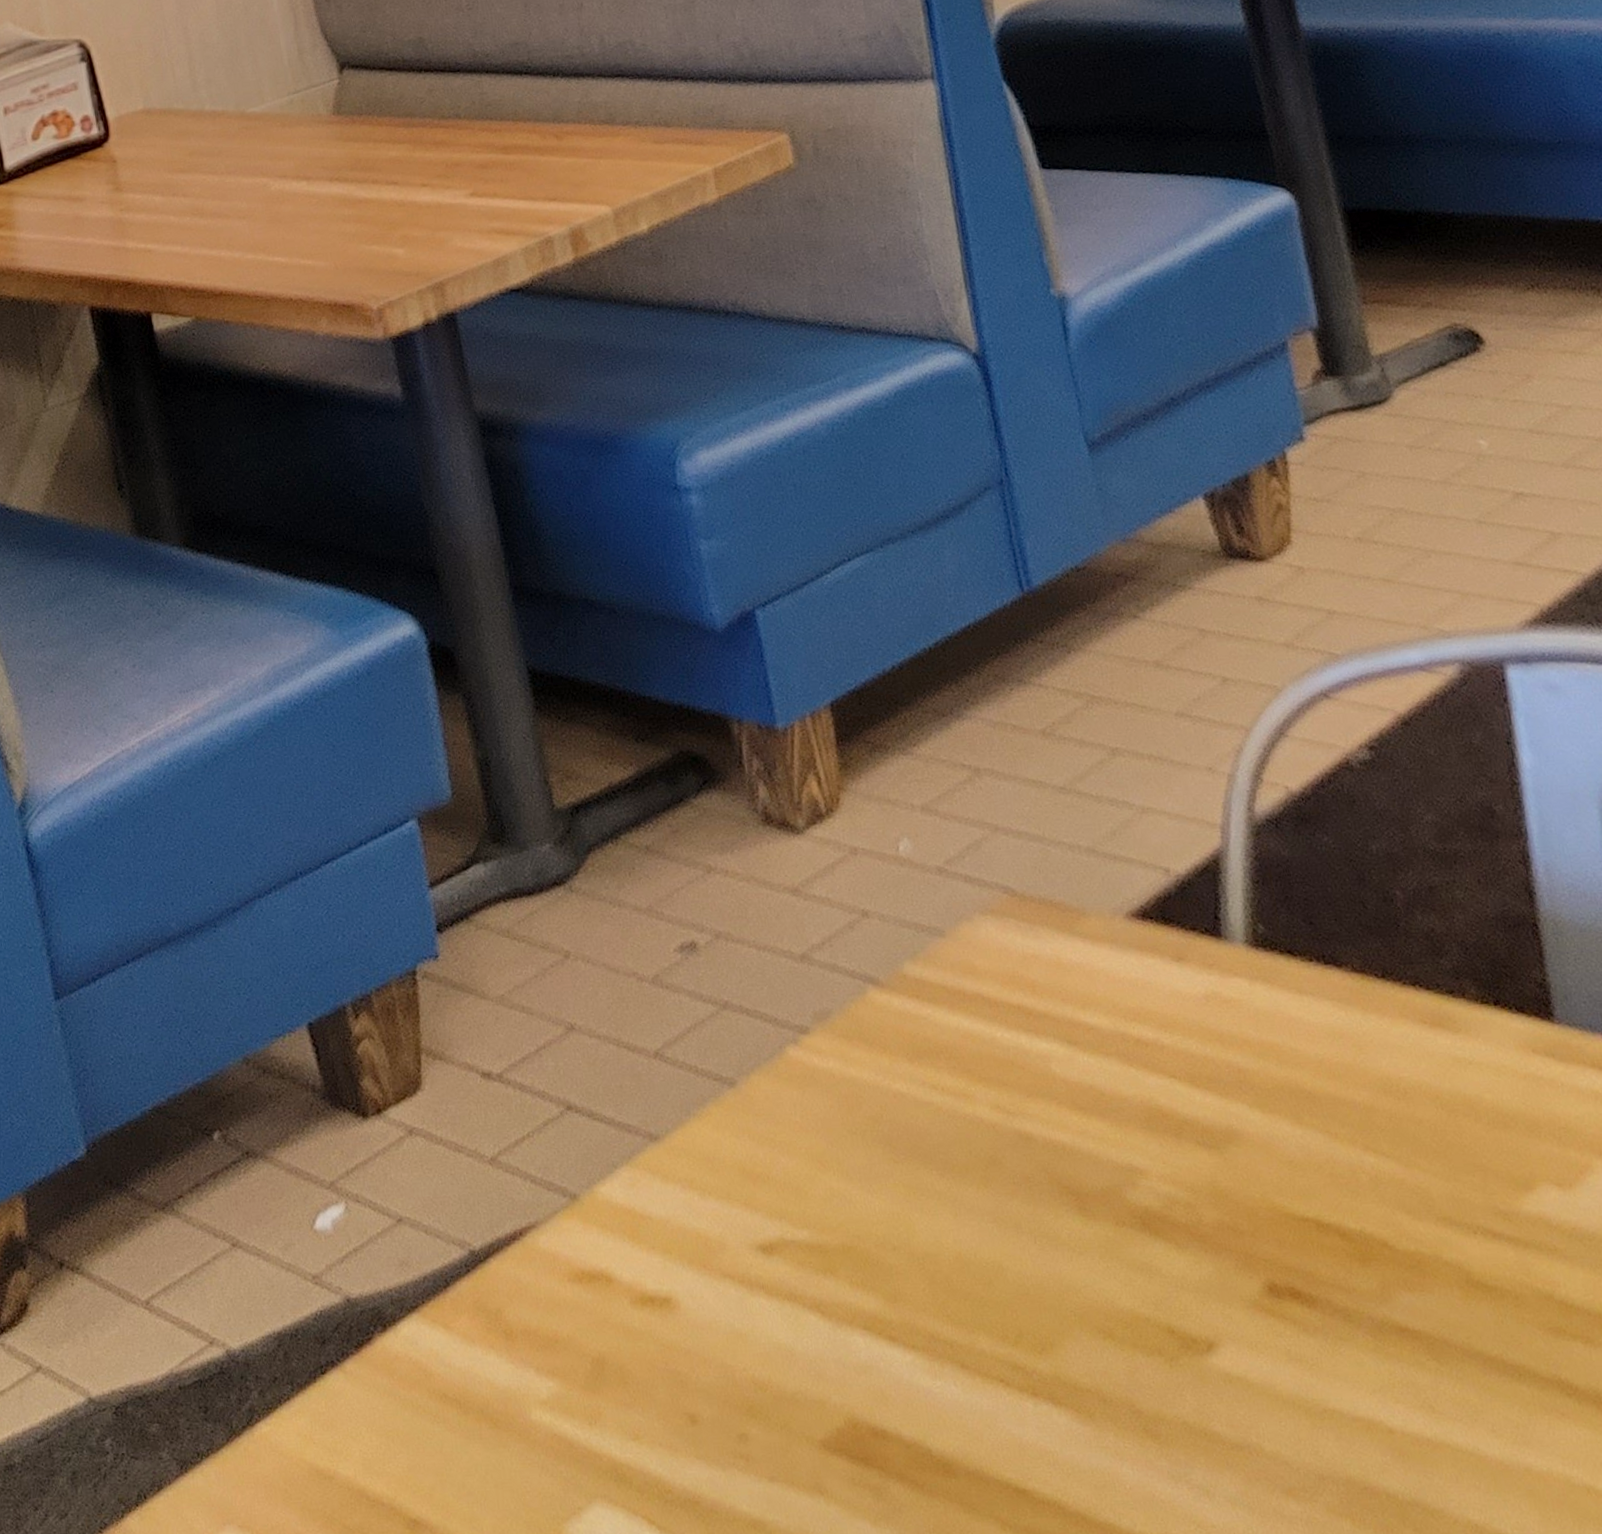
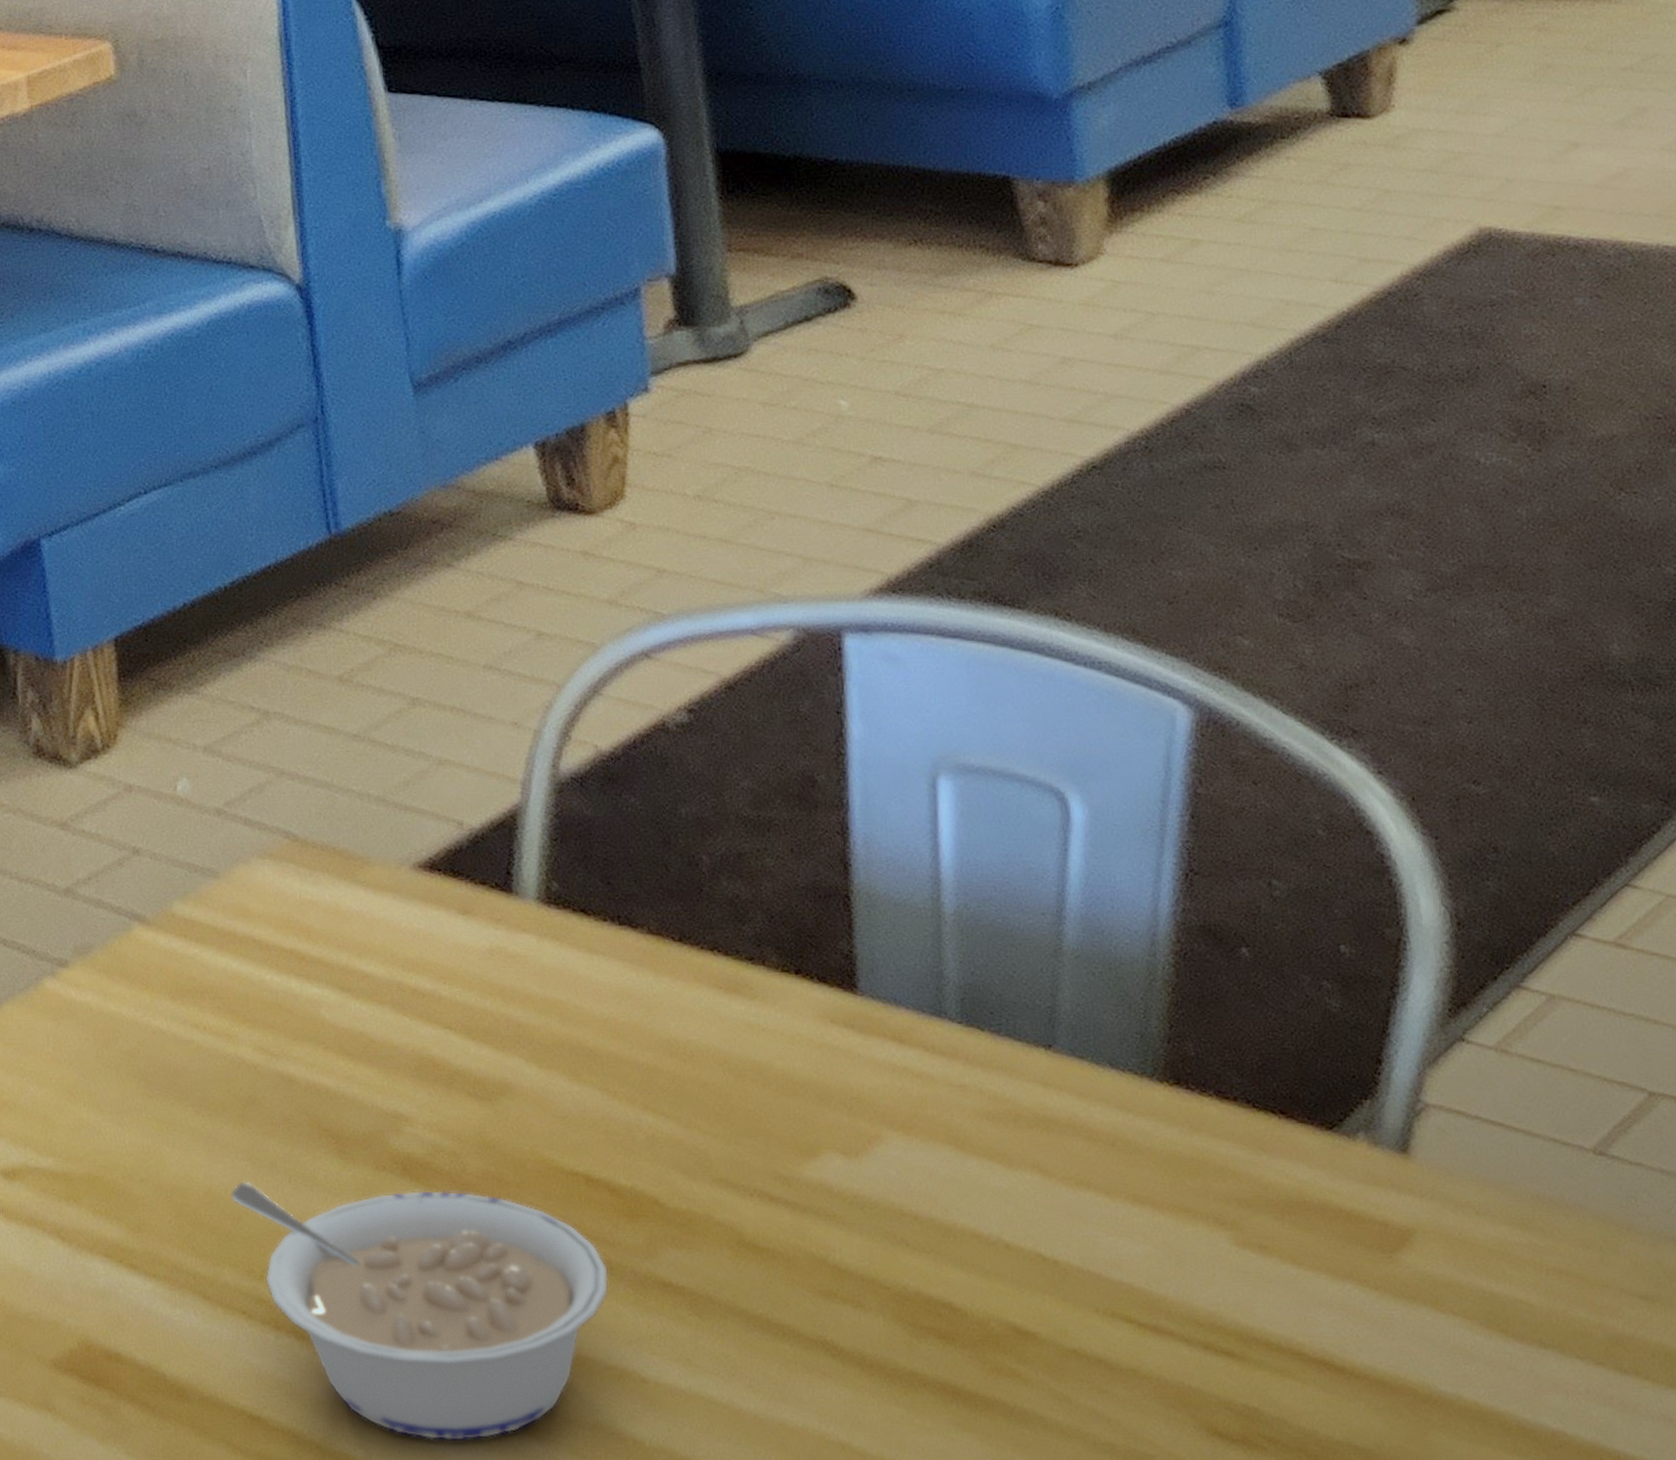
legume: none [979,1243,1349,1505] -> present [230,1181,610,1442]

